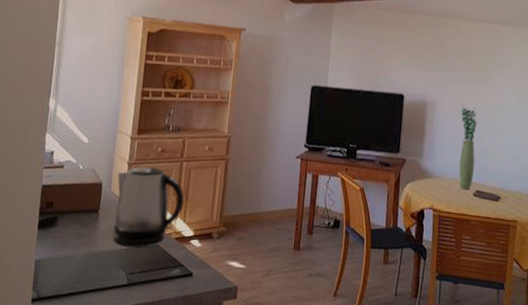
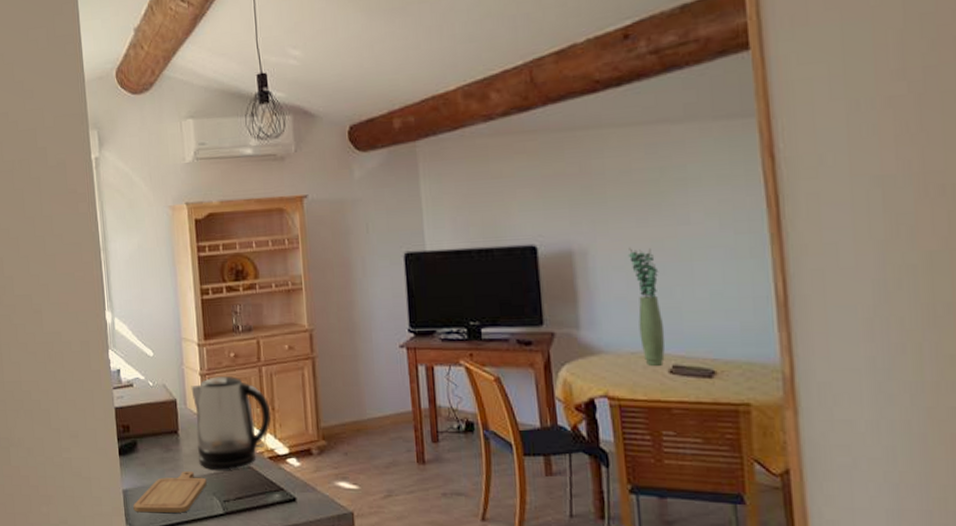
chopping board: none [42,245,117,283] -> present [133,470,207,513]

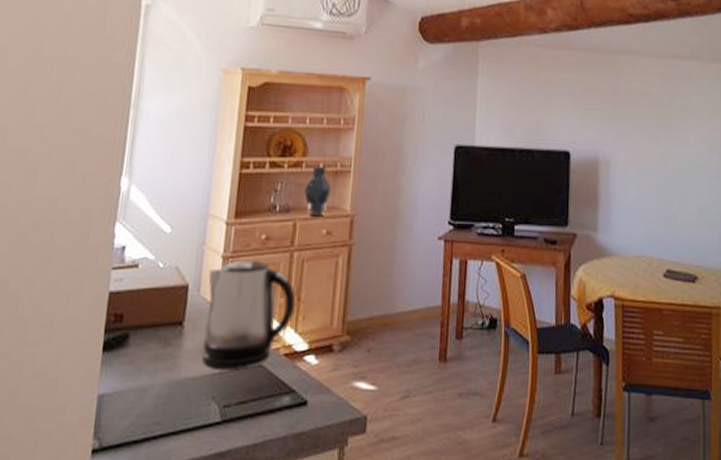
chopping board: present [133,470,207,513] -> none [107,370,208,423]
vase: none [262,287,287,334] -> present [304,167,332,217]
vase: present [628,247,666,367] -> none [641,161,663,271]

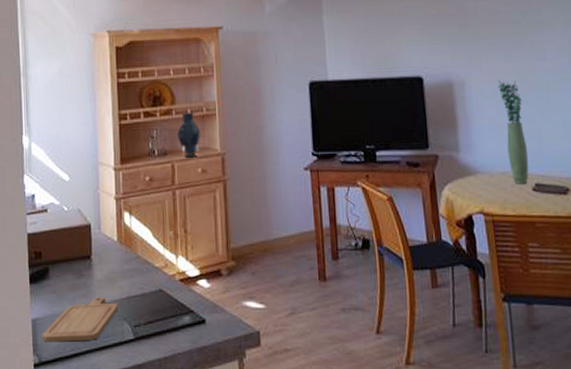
chopping board: none [107,370,208,423] -> present [42,296,118,342]
kettle: present [202,260,296,369] -> none [106,200,184,294]
vase: none [641,161,663,271] -> present [497,79,529,186]

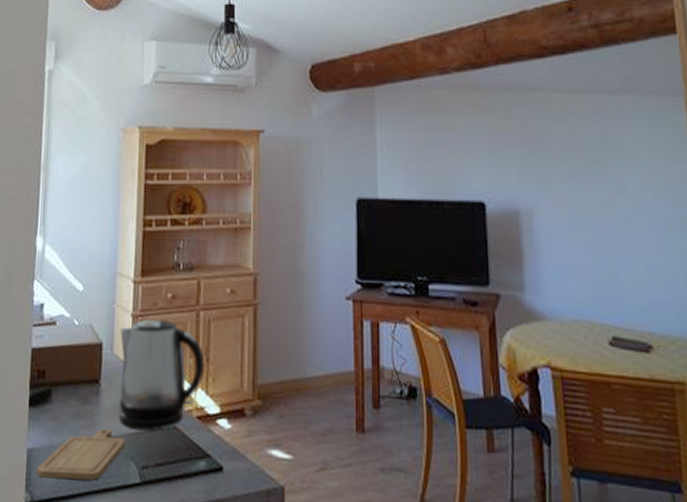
kettle: none [106,200,184,294] -> present [118,319,205,430]
vase: present [177,113,201,158] -> none [206,224,233,275]
vase: present [497,79,529,186] -> none [570,211,605,338]

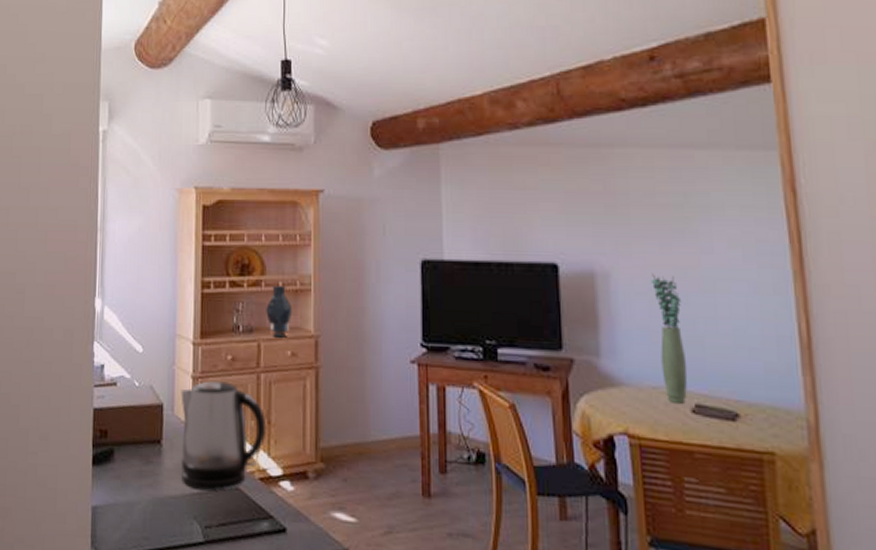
chopping board: present [37,428,125,480] -> none [102,488,188,538]
vase: none [206,224,233,275] -> present [266,286,293,338]
vase: none [570,211,605,338] -> present [650,273,688,405]

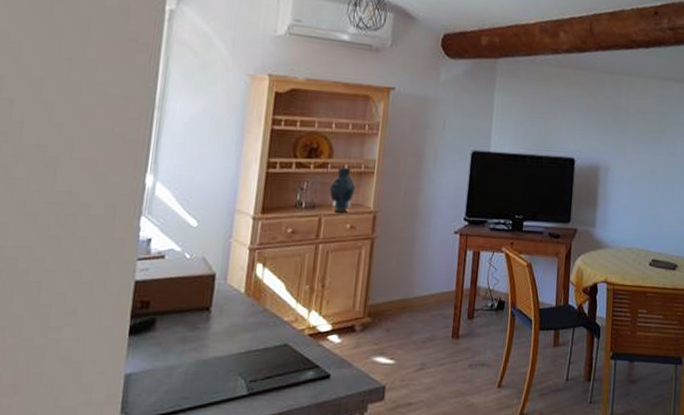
kettle: present [180,381,267,491] -> none [229,252,321,348]
vase: present [650,273,688,405] -> none [634,168,653,260]

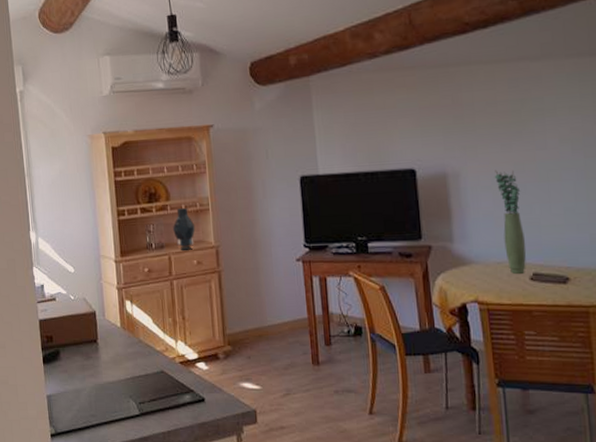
vase: none [634,168,653,260] -> present [494,169,527,275]

